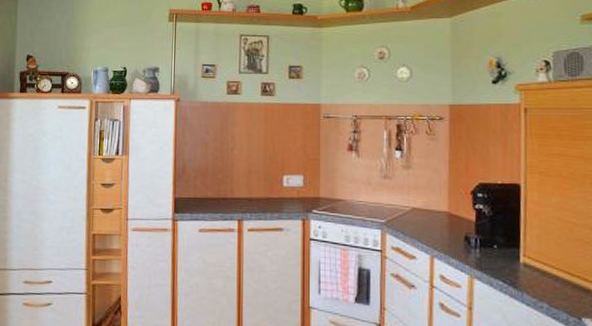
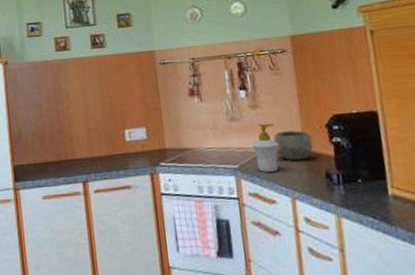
soap bottle: none [400,184,425,231] -> present [252,123,279,173]
bowl: none [421,193,457,222] -> present [273,130,313,161]

